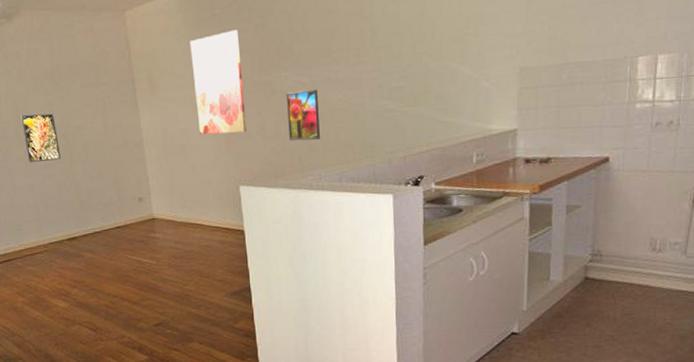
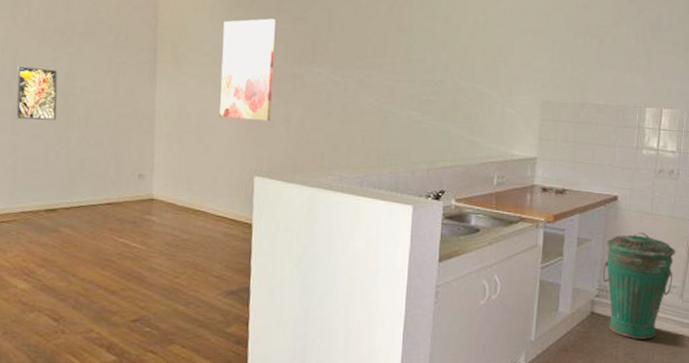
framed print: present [285,89,320,141] -> none [314,88,349,140]
trash can: none [595,191,678,300] -> present [602,232,676,340]

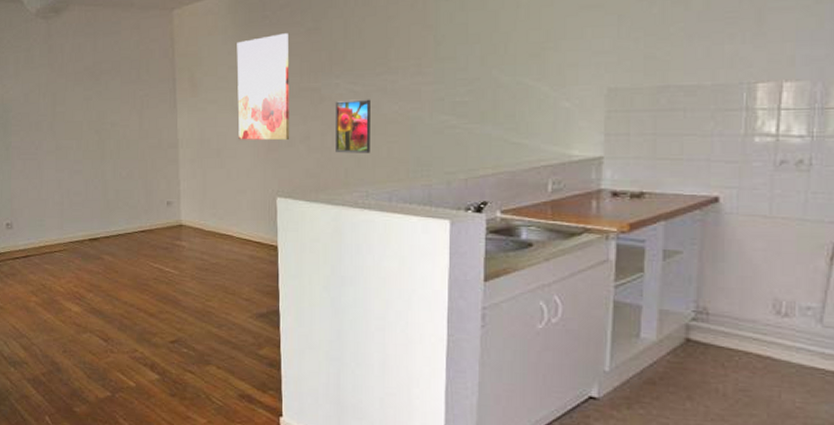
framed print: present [16,65,58,121] -> none [57,107,92,157]
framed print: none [314,88,349,140] -> present [335,99,370,153]
trash can: present [602,232,676,340] -> none [700,241,810,374]

